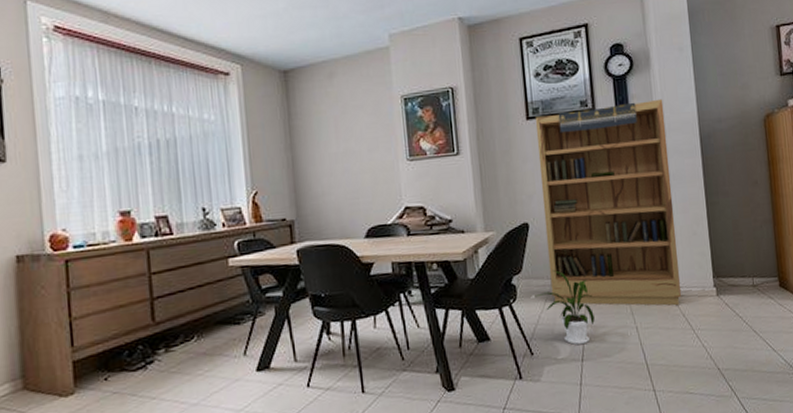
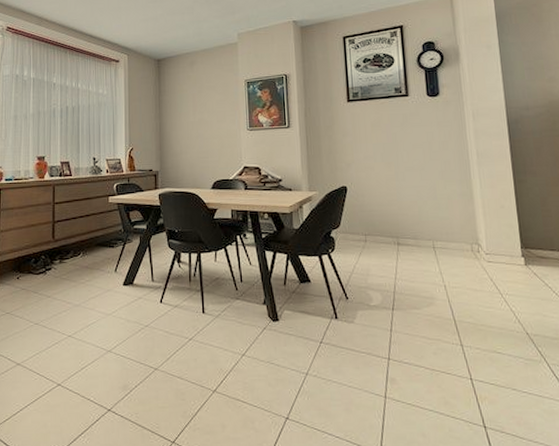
bookshelf: present [535,98,681,306] -> none [354,88,489,270]
house plant: present [535,270,595,345] -> none [351,228,405,296]

